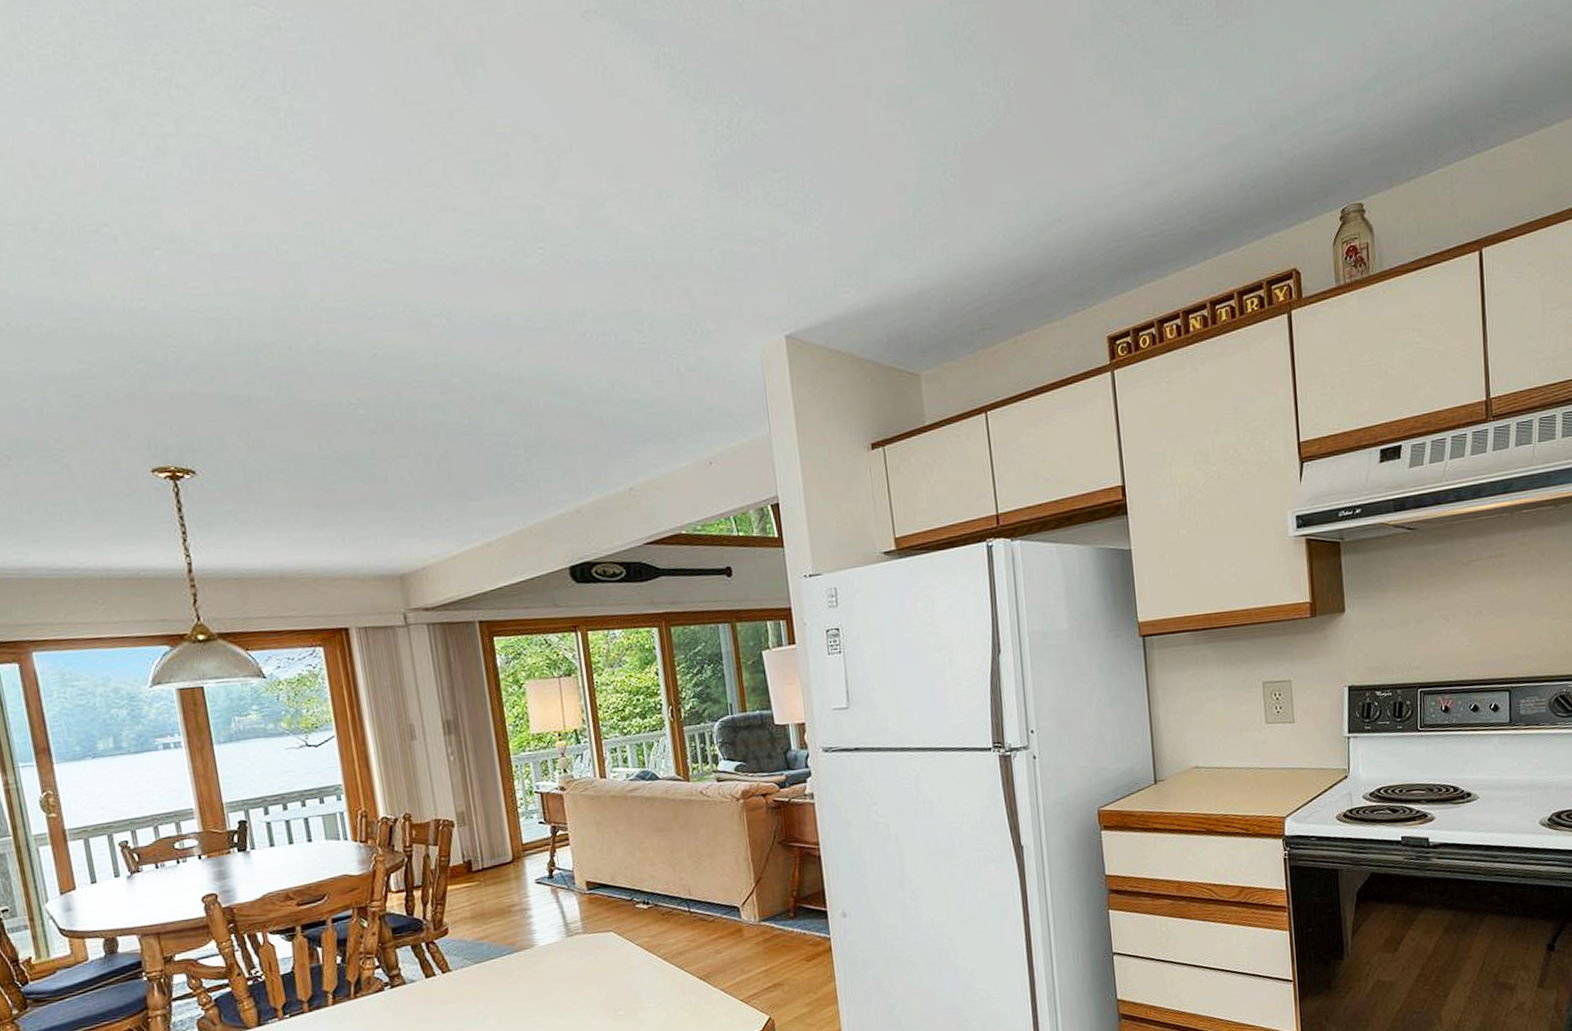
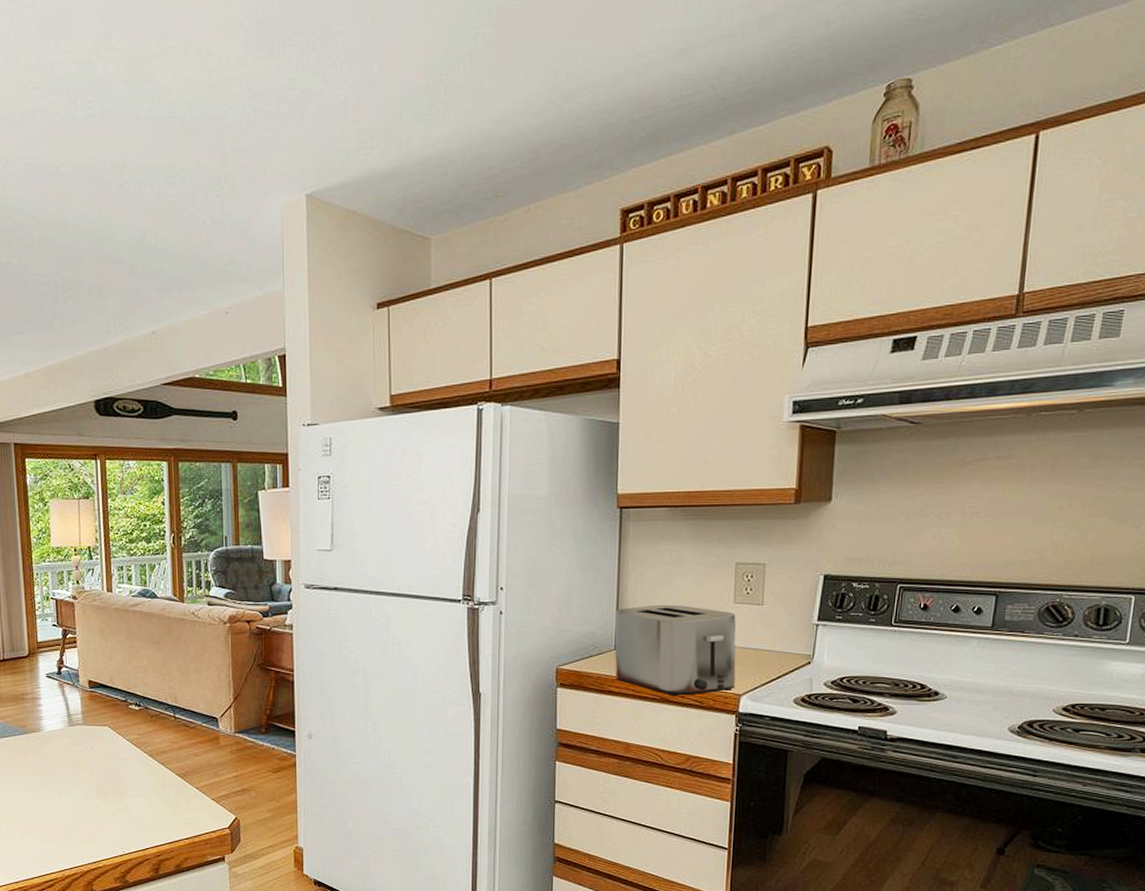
toaster: none [1149,730,1278,828] -> present [614,604,736,697]

